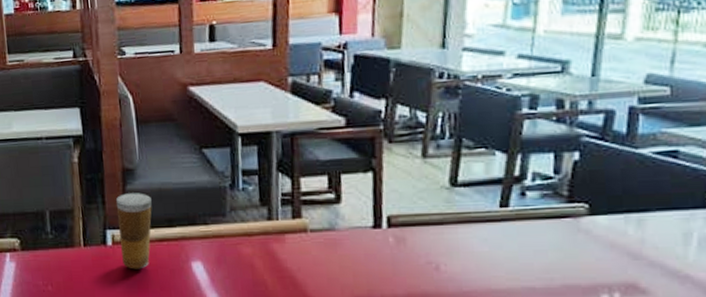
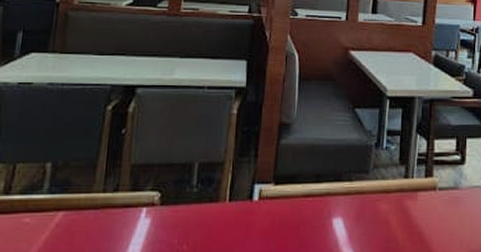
beverage cup: present [115,193,152,270] -> none [266,147,303,226]

